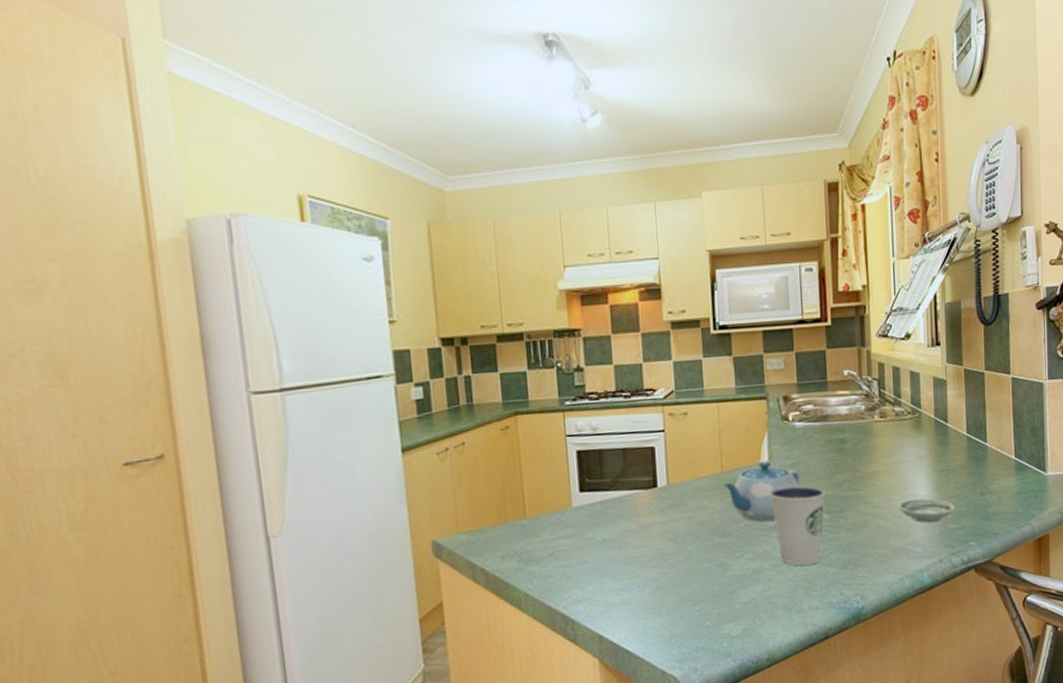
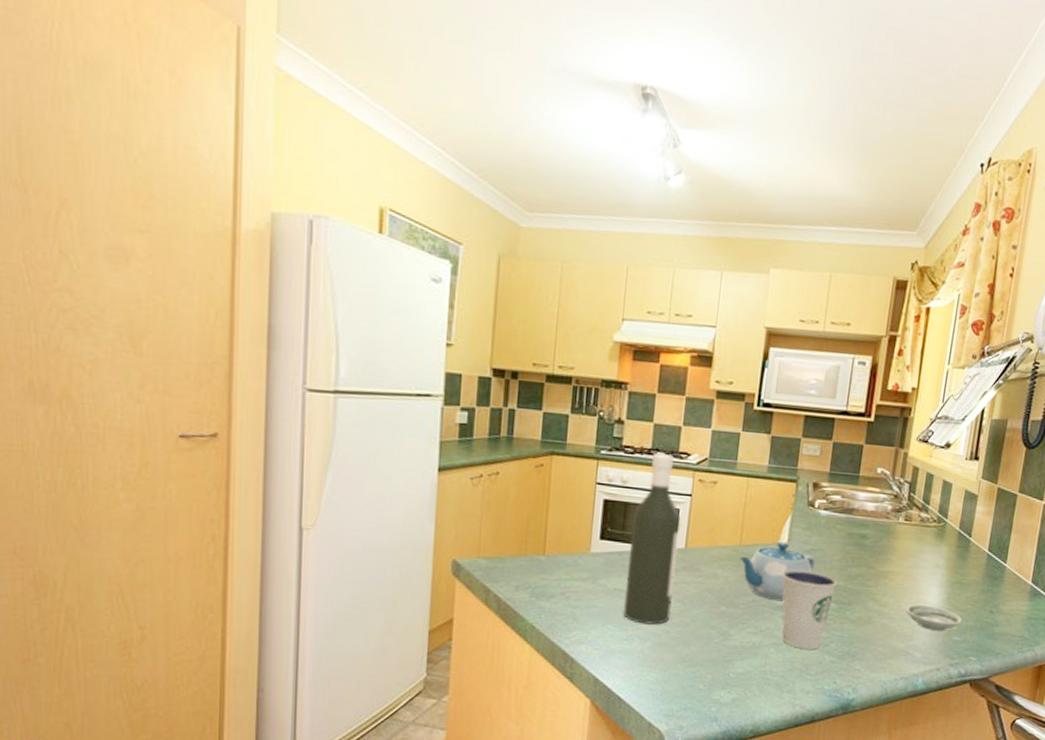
bottle: none [609,394,665,571] -> present [623,453,681,625]

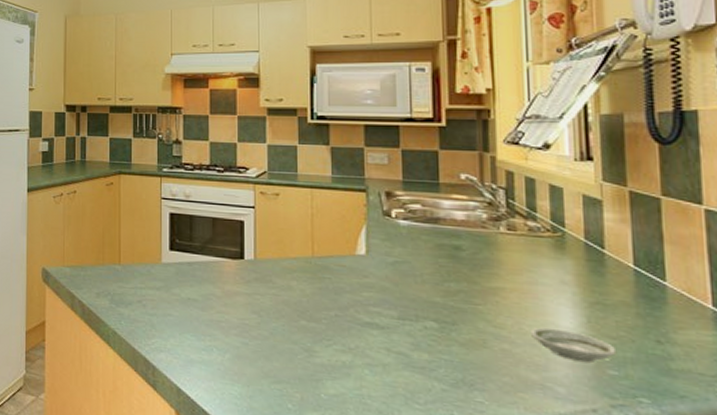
bottle: present [623,453,681,625] -> none [198,169,248,336]
teapot: present [739,541,816,601] -> none [313,253,404,318]
dixie cup: present [781,569,838,649] -> none [364,282,435,374]

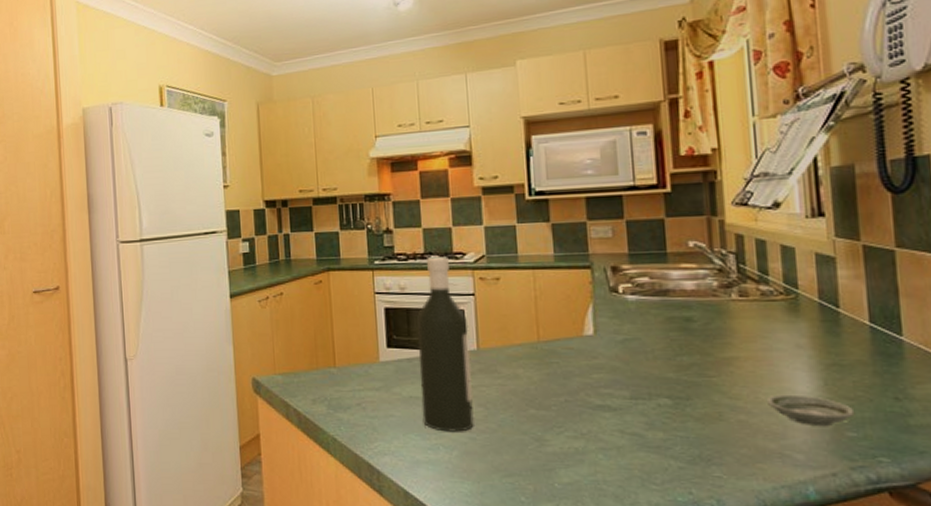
bottle: none [198,169,248,336] -> present [417,257,474,432]

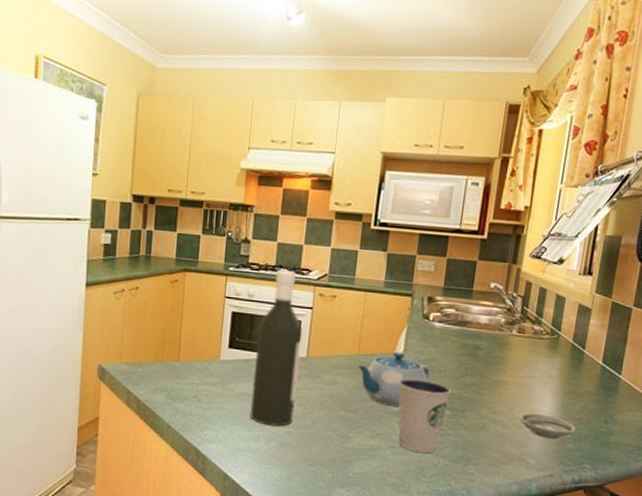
teapot: none [540,334,634,400] -> present [357,351,431,408]
dixie cup: none [594,363,667,454] -> present [398,377,452,453]

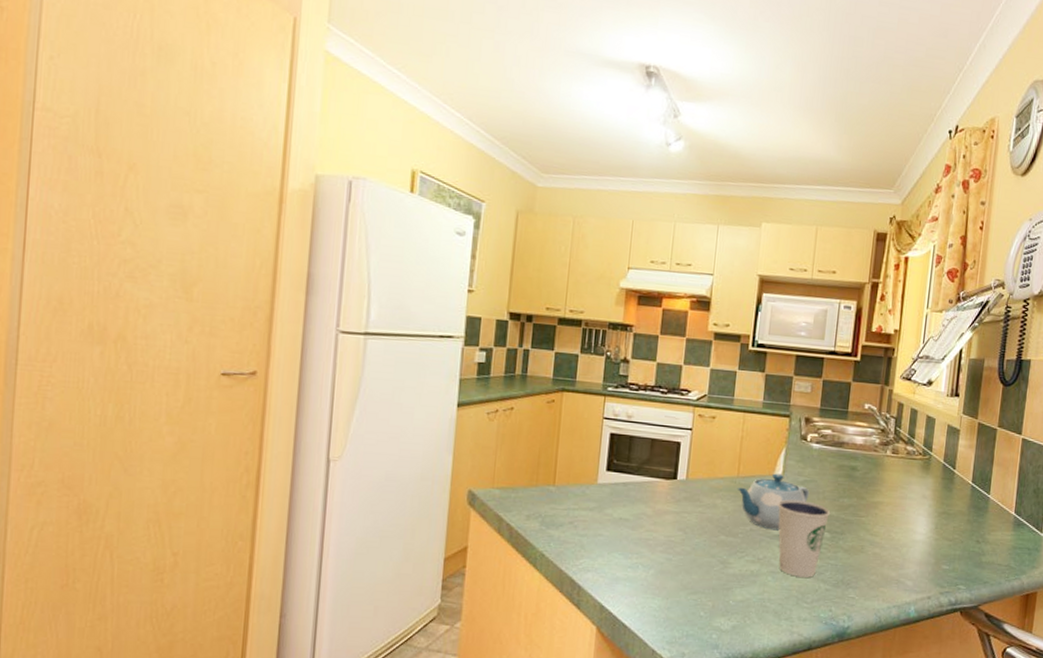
bottle: present [250,270,303,427] -> none [628,390,682,553]
saucer: present [518,412,577,440] -> none [895,533,951,561]

